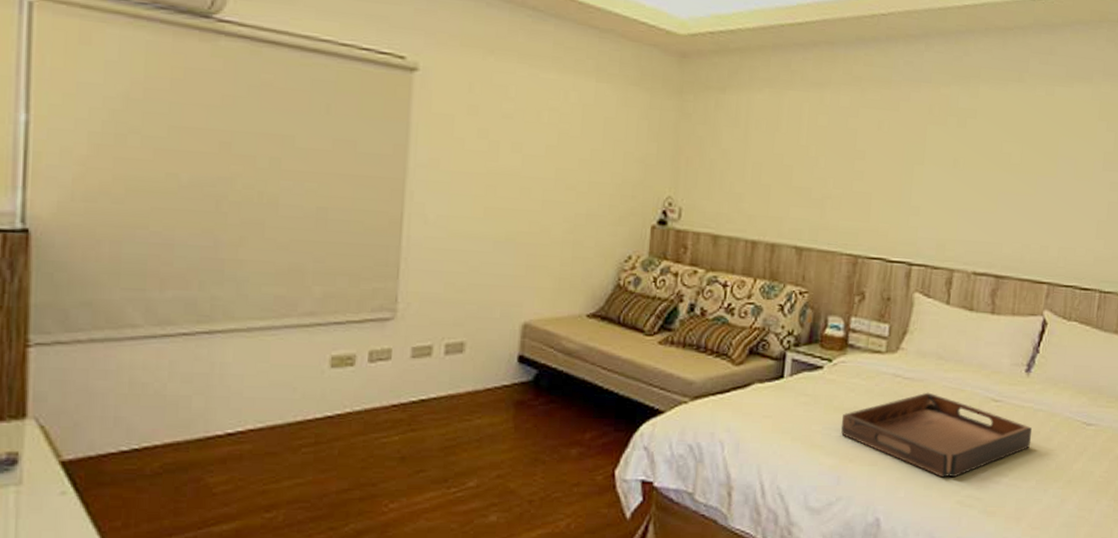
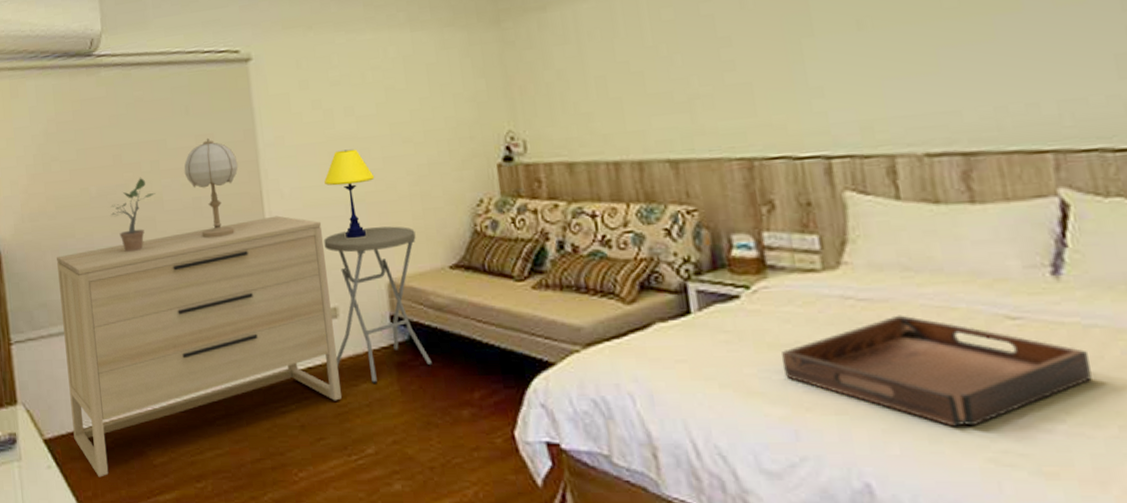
dresser: none [106,241,465,506] -> present [57,215,342,477]
potted plant: none [204,173,270,257] -> present [110,177,156,253]
table lamp: none [311,144,381,255] -> present [184,137,238,239]
side table: none [452,267,560,421] -> present [324,226,432,385]
table lamp: none [476,185,531,277] -> present [324,149,375,239]

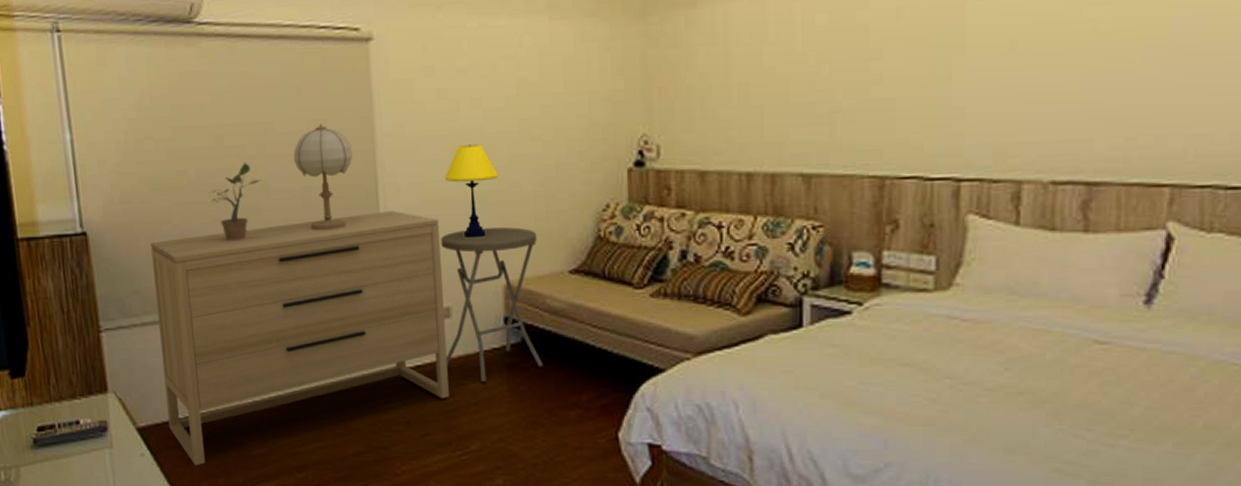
serving tray: present [781,315,1092,427] -> none [882,336,1162,440]

